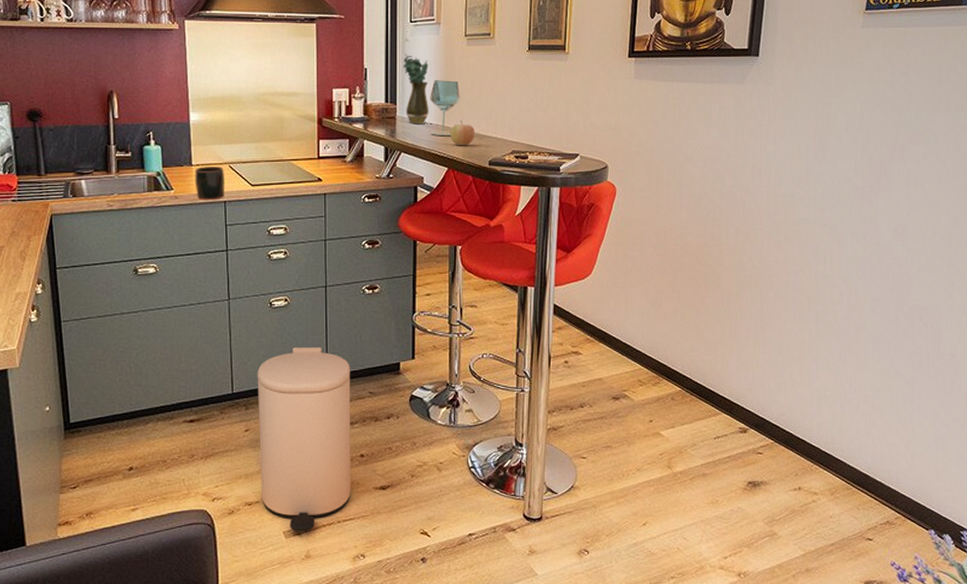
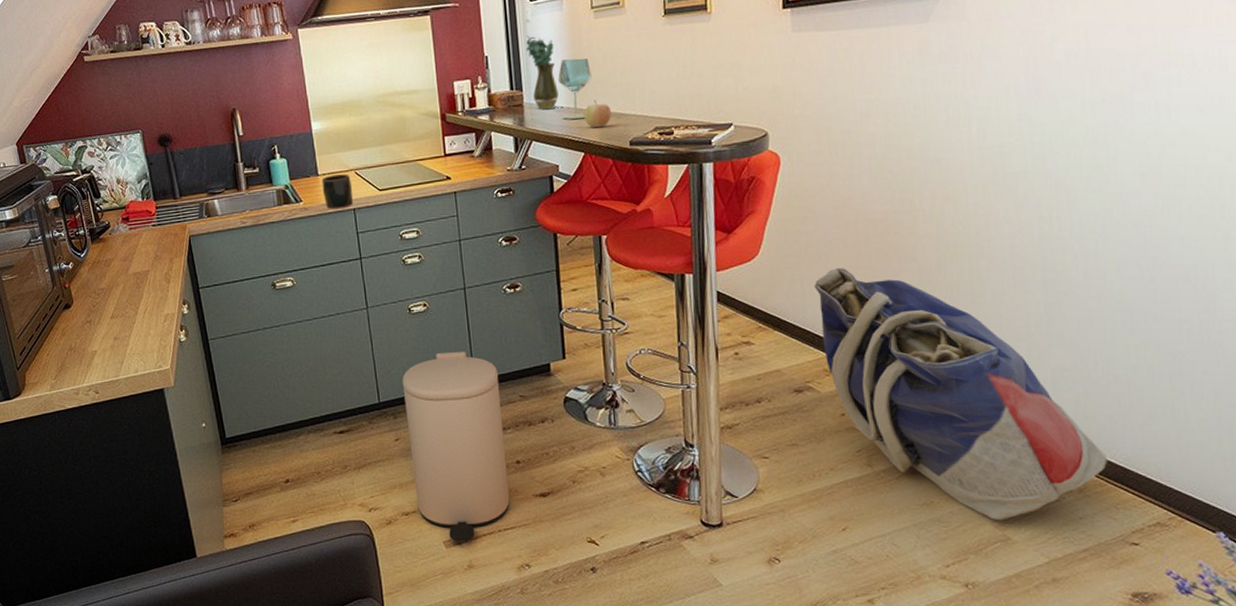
tote bag: none [635,290,854,518] -> present [814,268,1108,521]

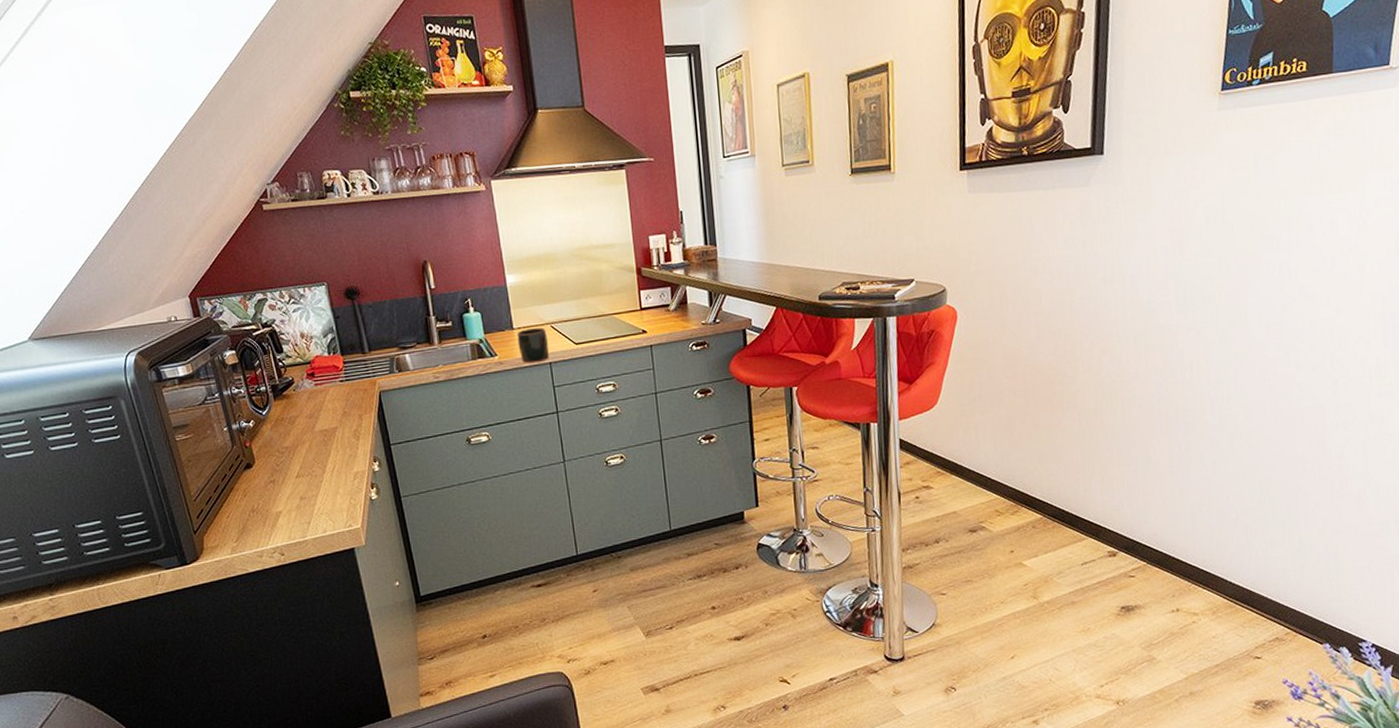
pedal bin: present [402,351,510,541] -> none [599,501,706,687]
vase: present [525,35,559,110] -> none [719,191,752,265]
wine glass: present [558,58,592,120] -> none [751,215,783,275]
fruit: present [584,99,612,127] -> none [775,255,802,282]
tote bag: present [814,268,1108,521] -> none [987,415,1237,643]

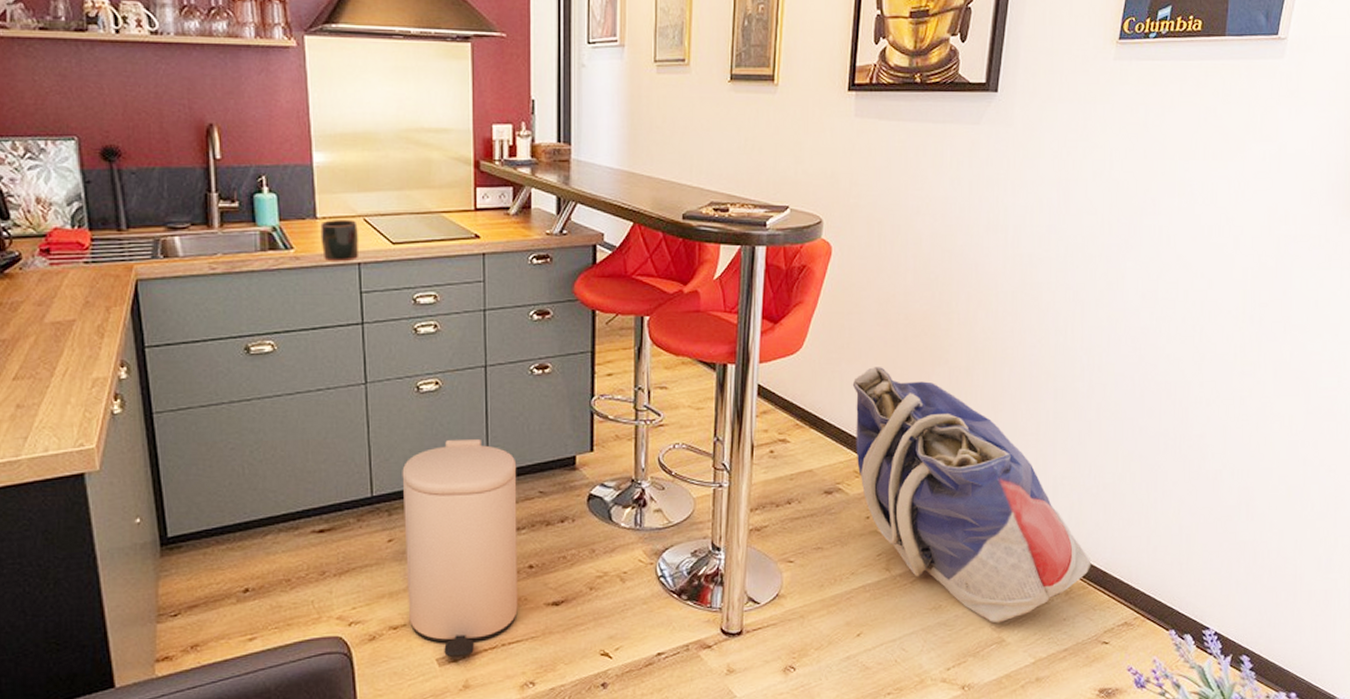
pedal bin: none [599,501,706,687] -> present [402,438,518,658]
tote bag: none [987,415,1237,643] -> present [852,367,1092,623]

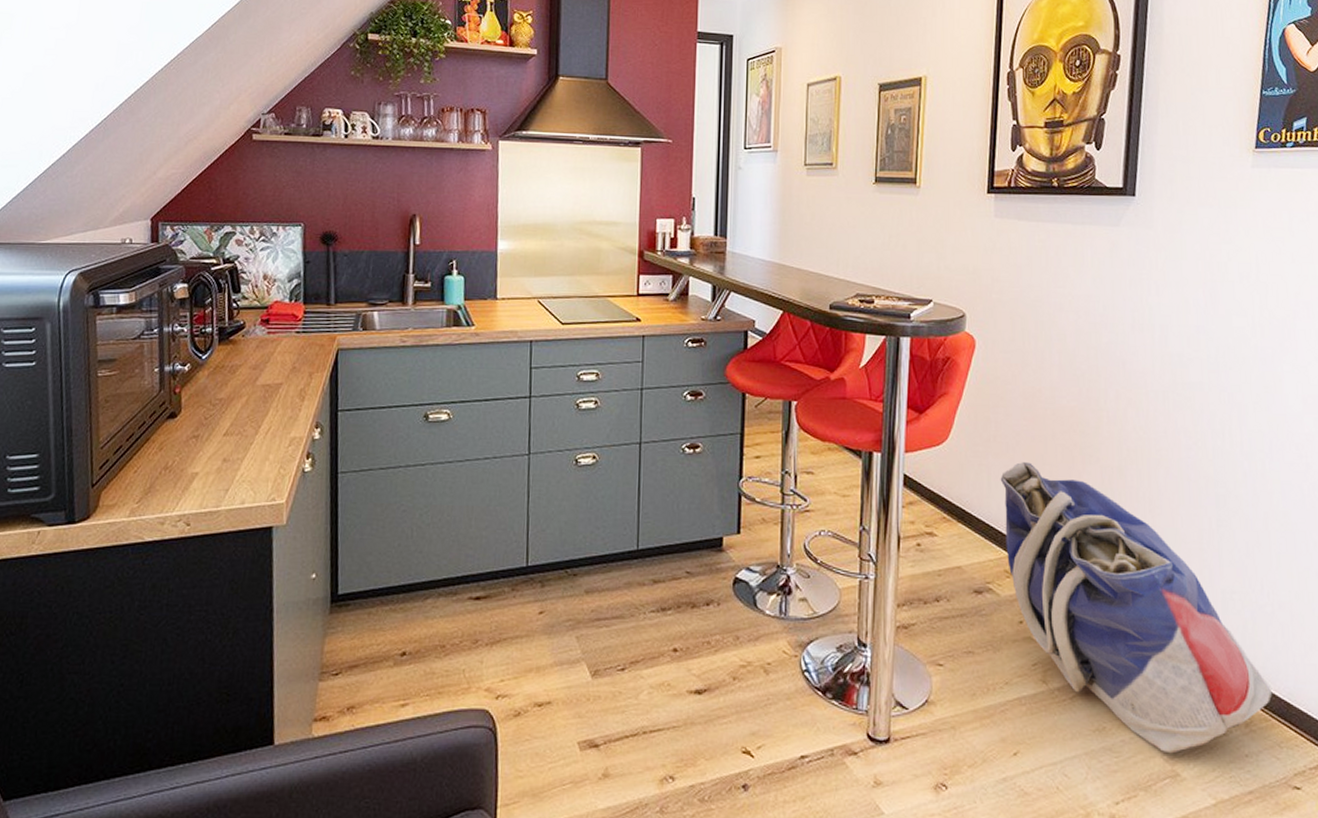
mug: present [320,220,360,262] -> none [498,301,533,340]
pedal bin: present [402,438,518,658] -> none [553,513,666,743]

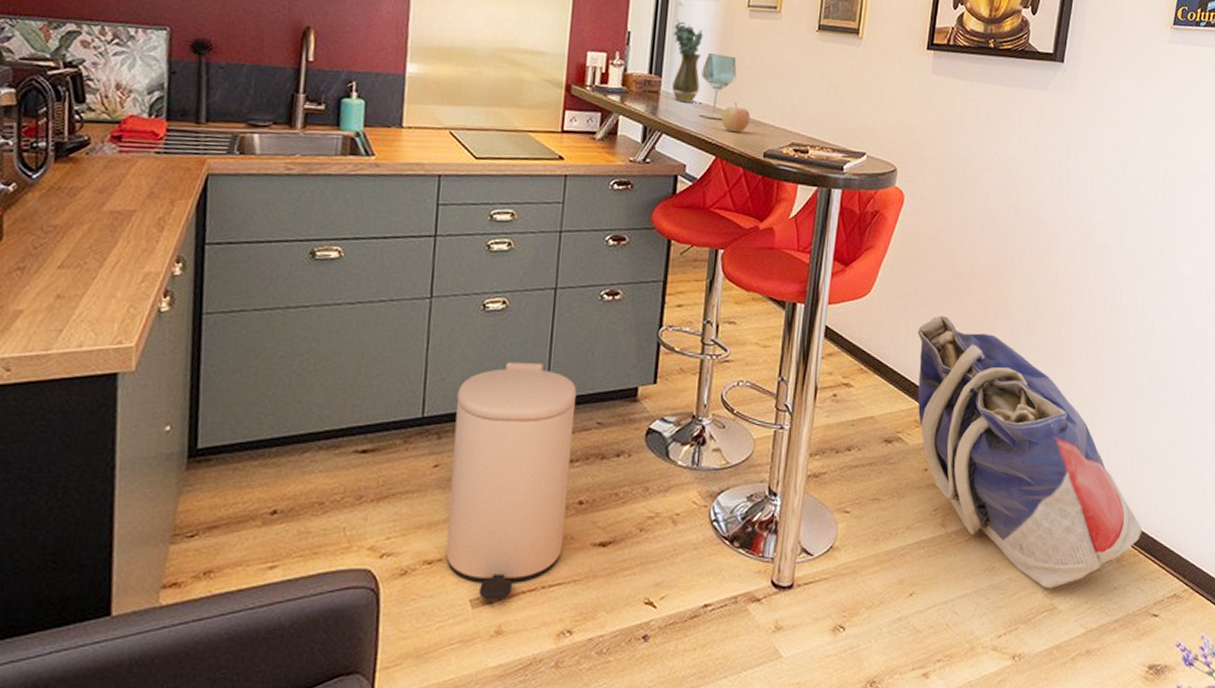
pedal bin: none [553,513,666,743] -> present [445,361,577,600]
vase: none [734,183,764,261] -> present [672,19,704,103]
wine glass: none [764,213,798,276] -> present [698,53,737,120]
fruit: none [787,257,815,286] -> present [722,102,751,132]

